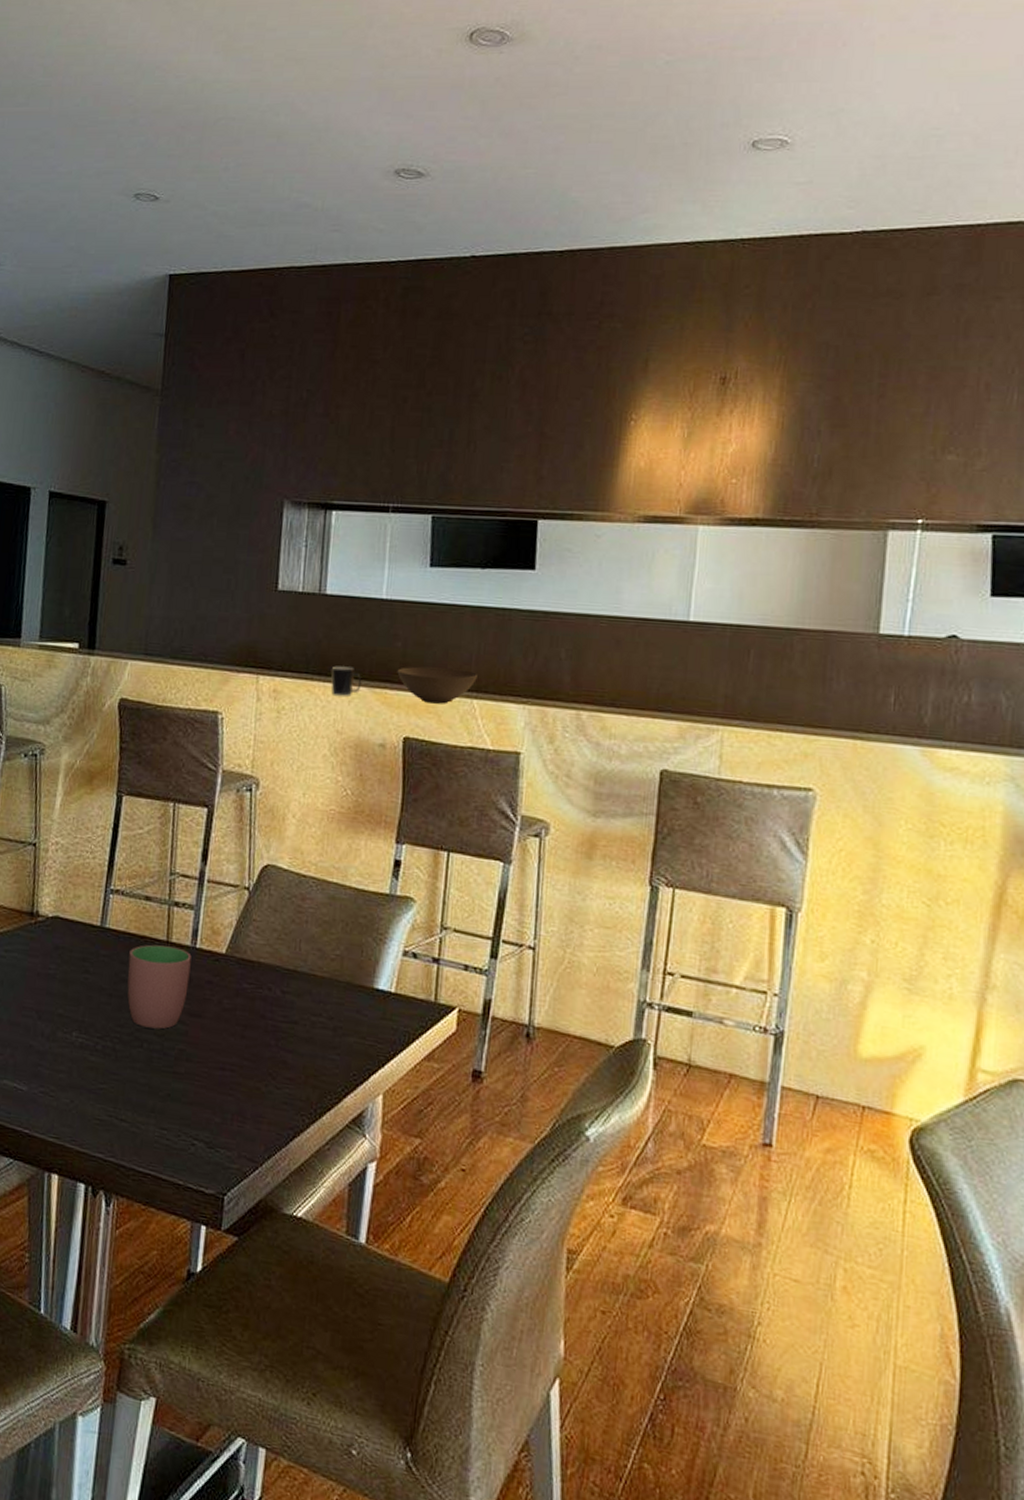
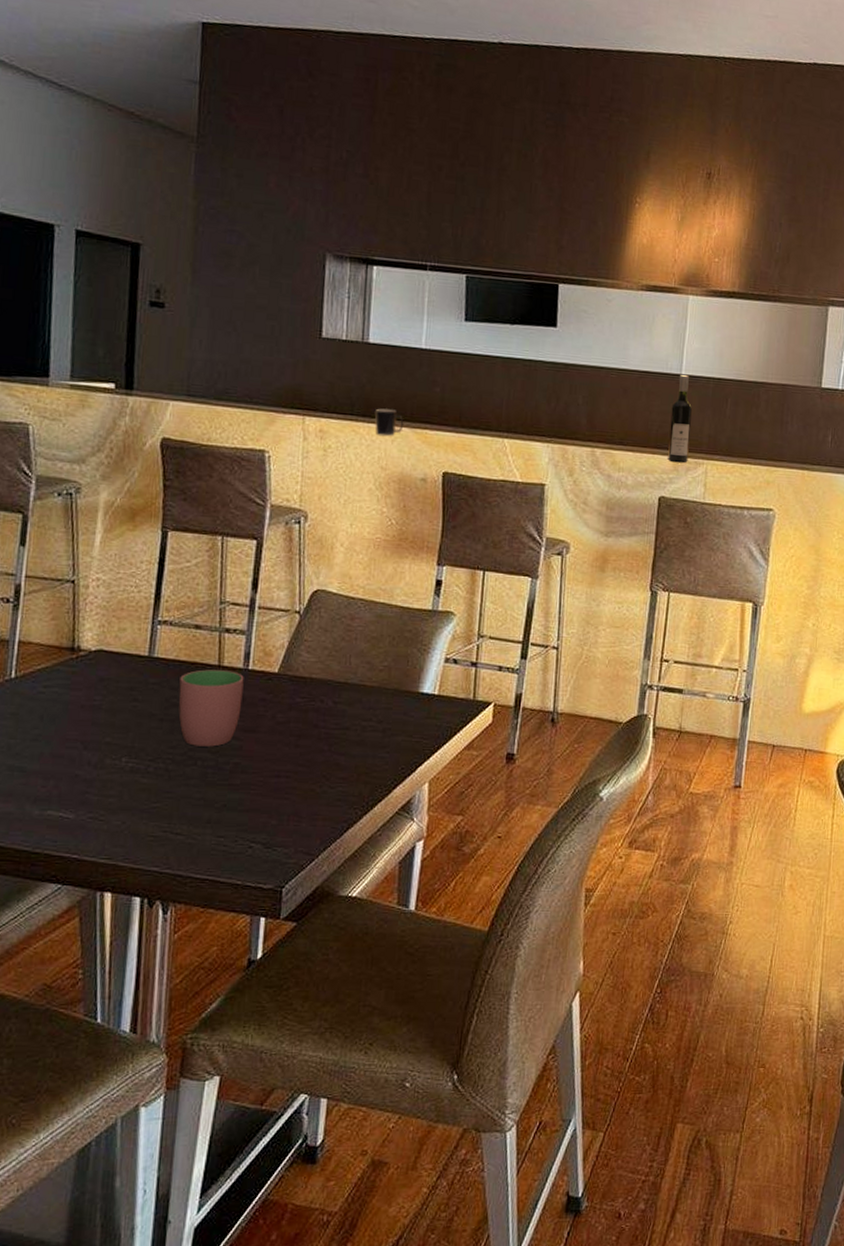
bowl: present [397,666,477,705] -> none [436,409,508,444]
bottle: none [672,622,703,730] -> present [668,375,692,464]

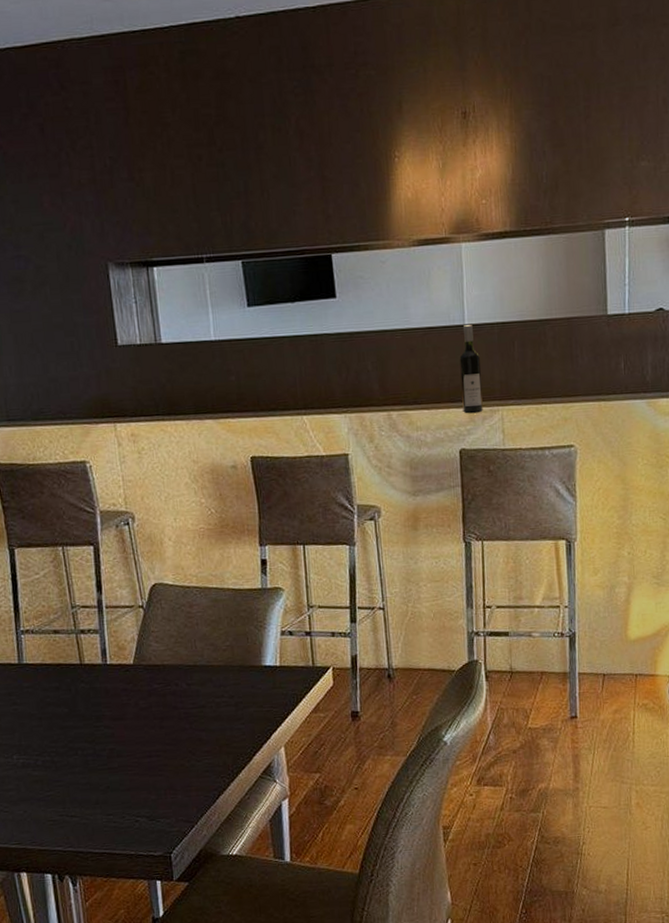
cup: present [178,669,244,747] -> none [49,667,107,738]
mug: present [374,408,404,437] -> none [178,404,207,432]

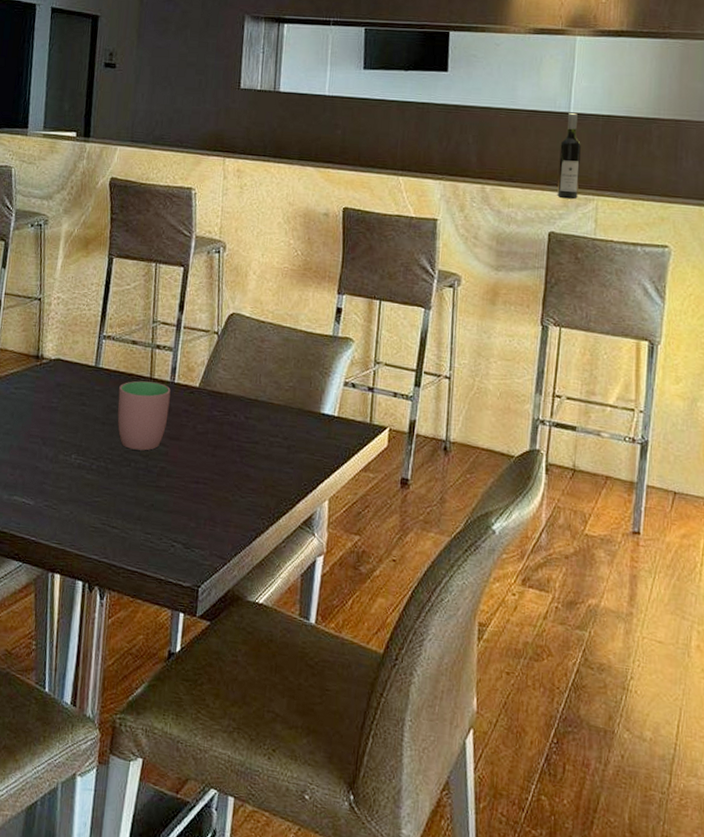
cup: none [49,667,107,738] -> present [117,380,171,451]

